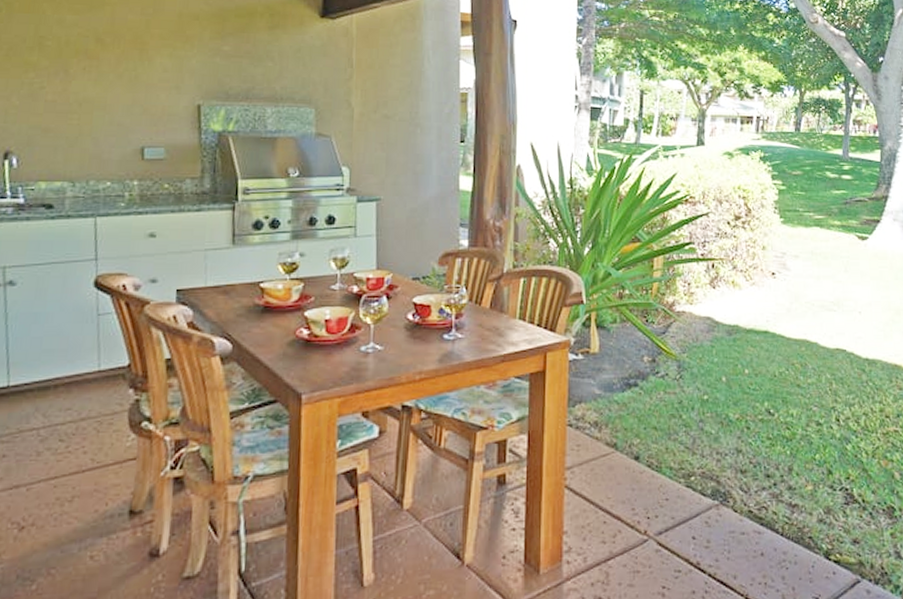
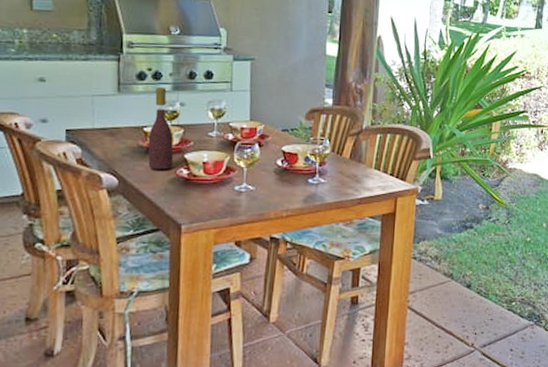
wine bottle: none [264,237,293,331] -> present [148,87,174,170]

